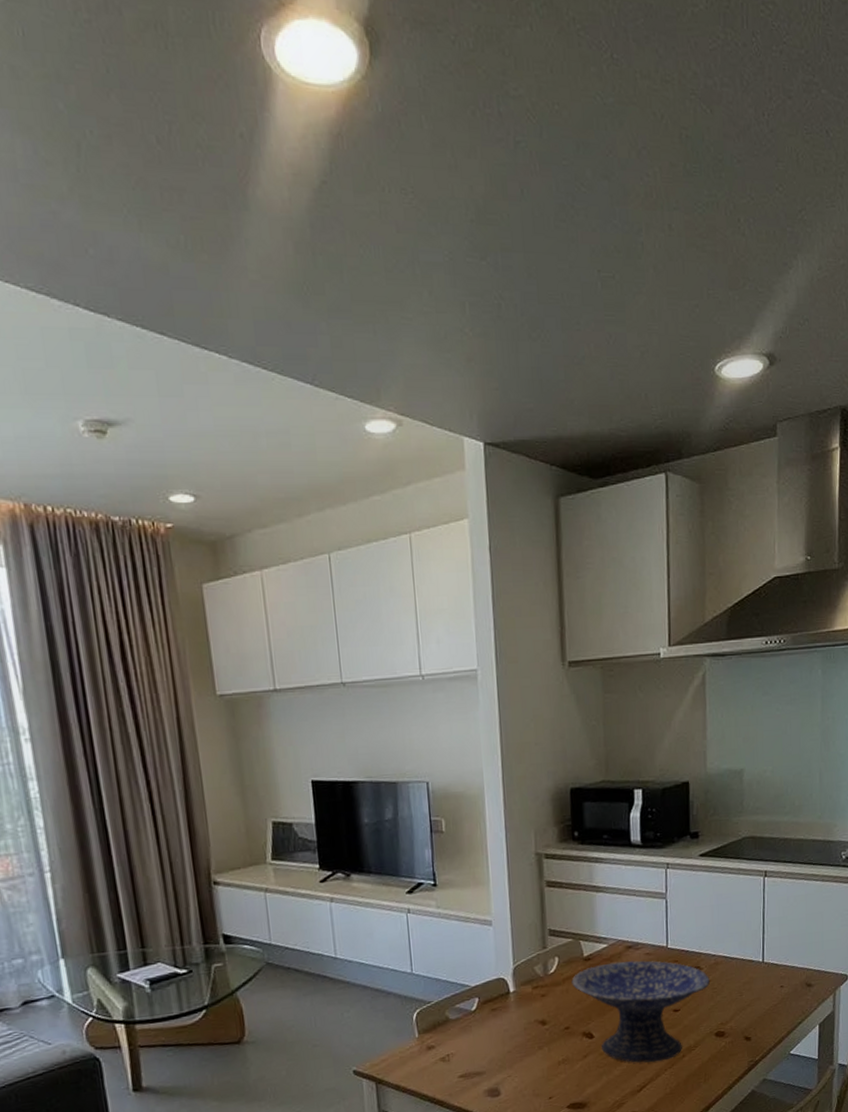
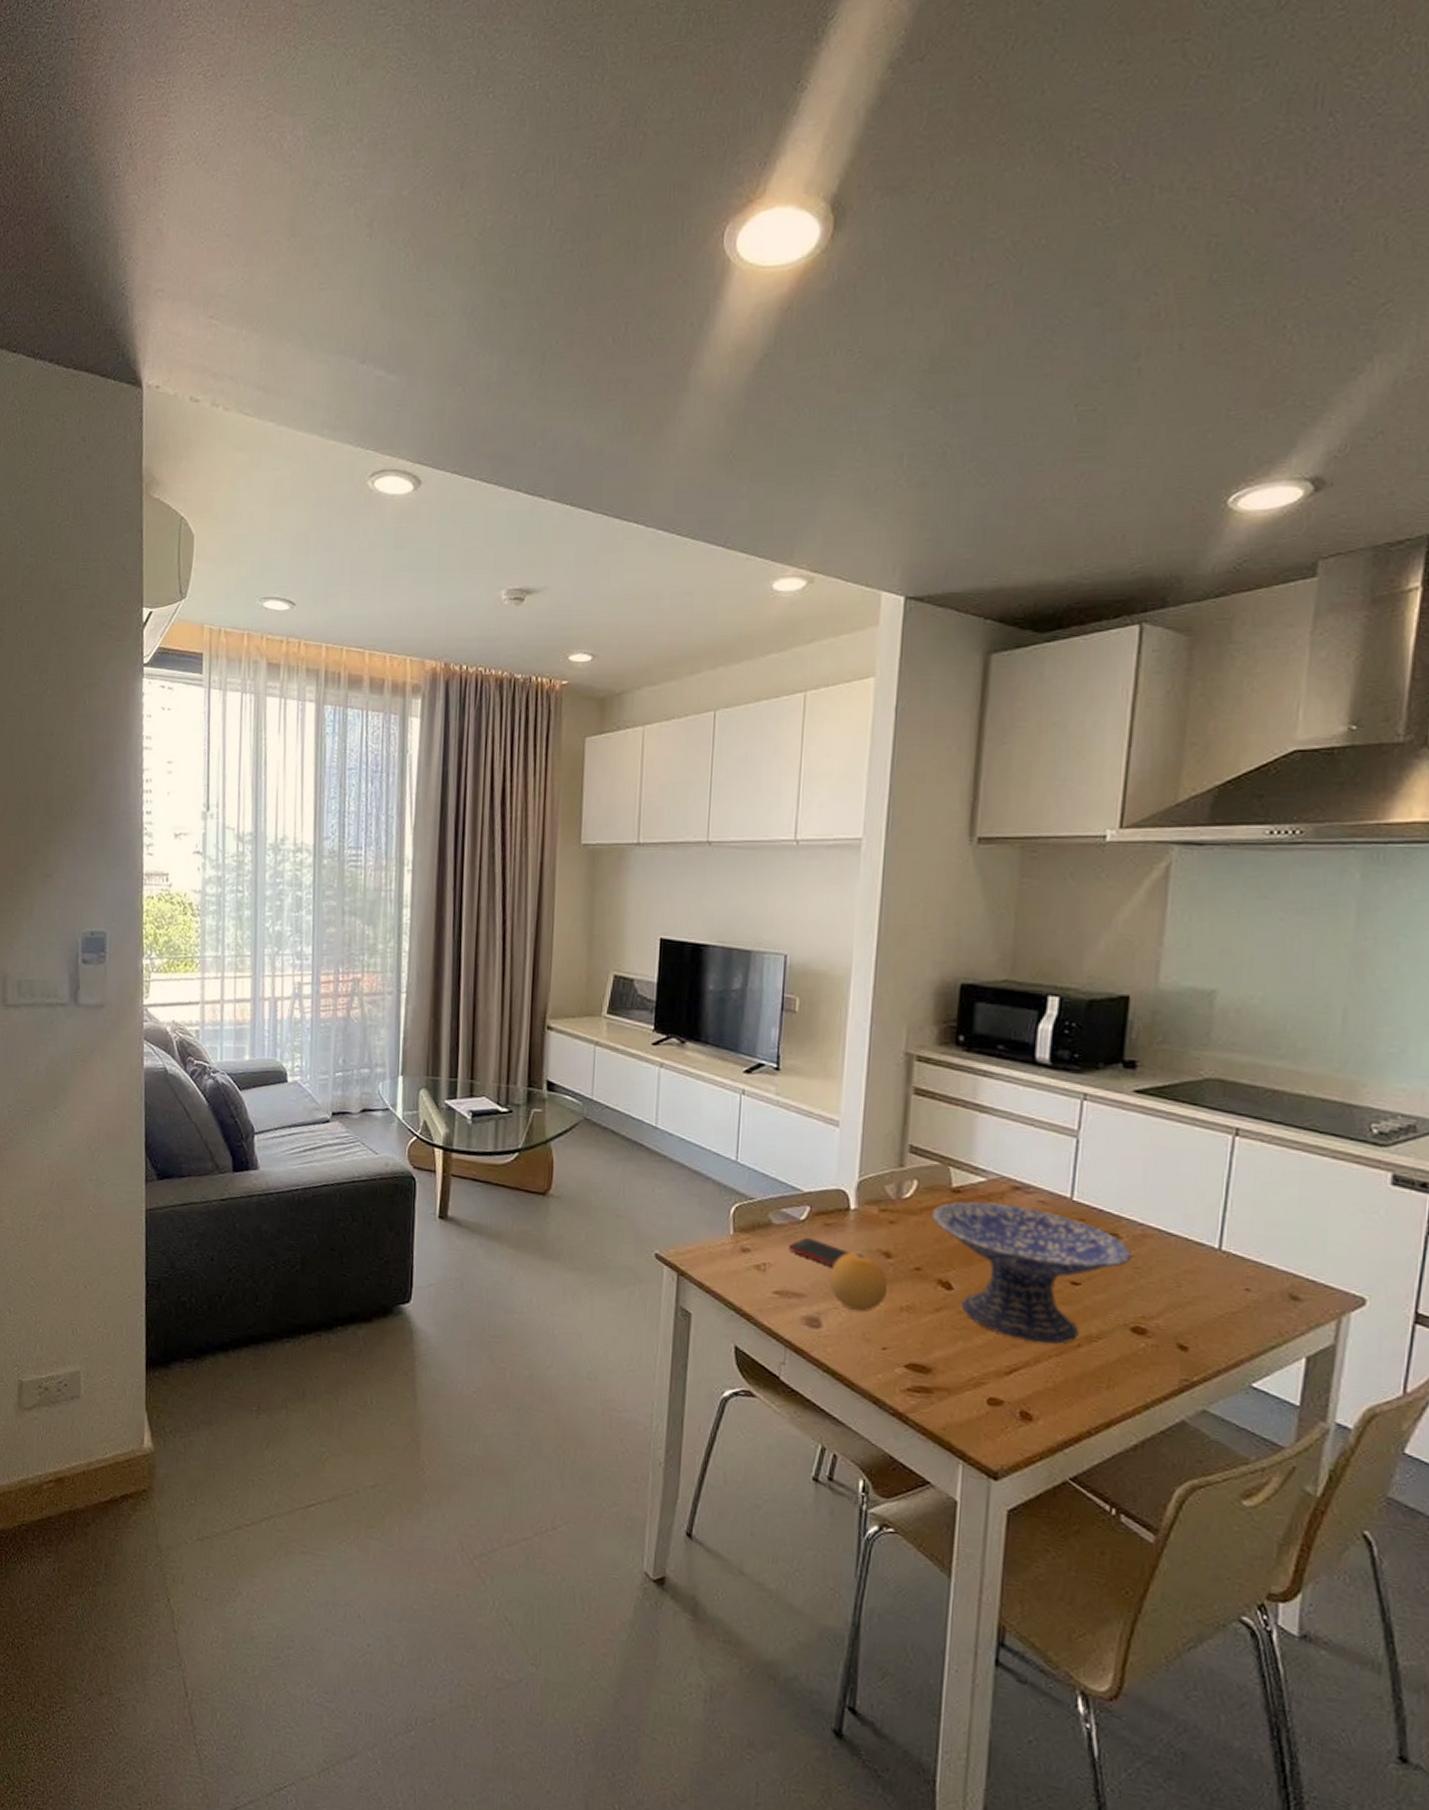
cell phone: none [466,1023,515,1044] -> present [789,1237,850,1267]
fruit: none [501,1025,547,1075] -> present [829,1251,888,1313]

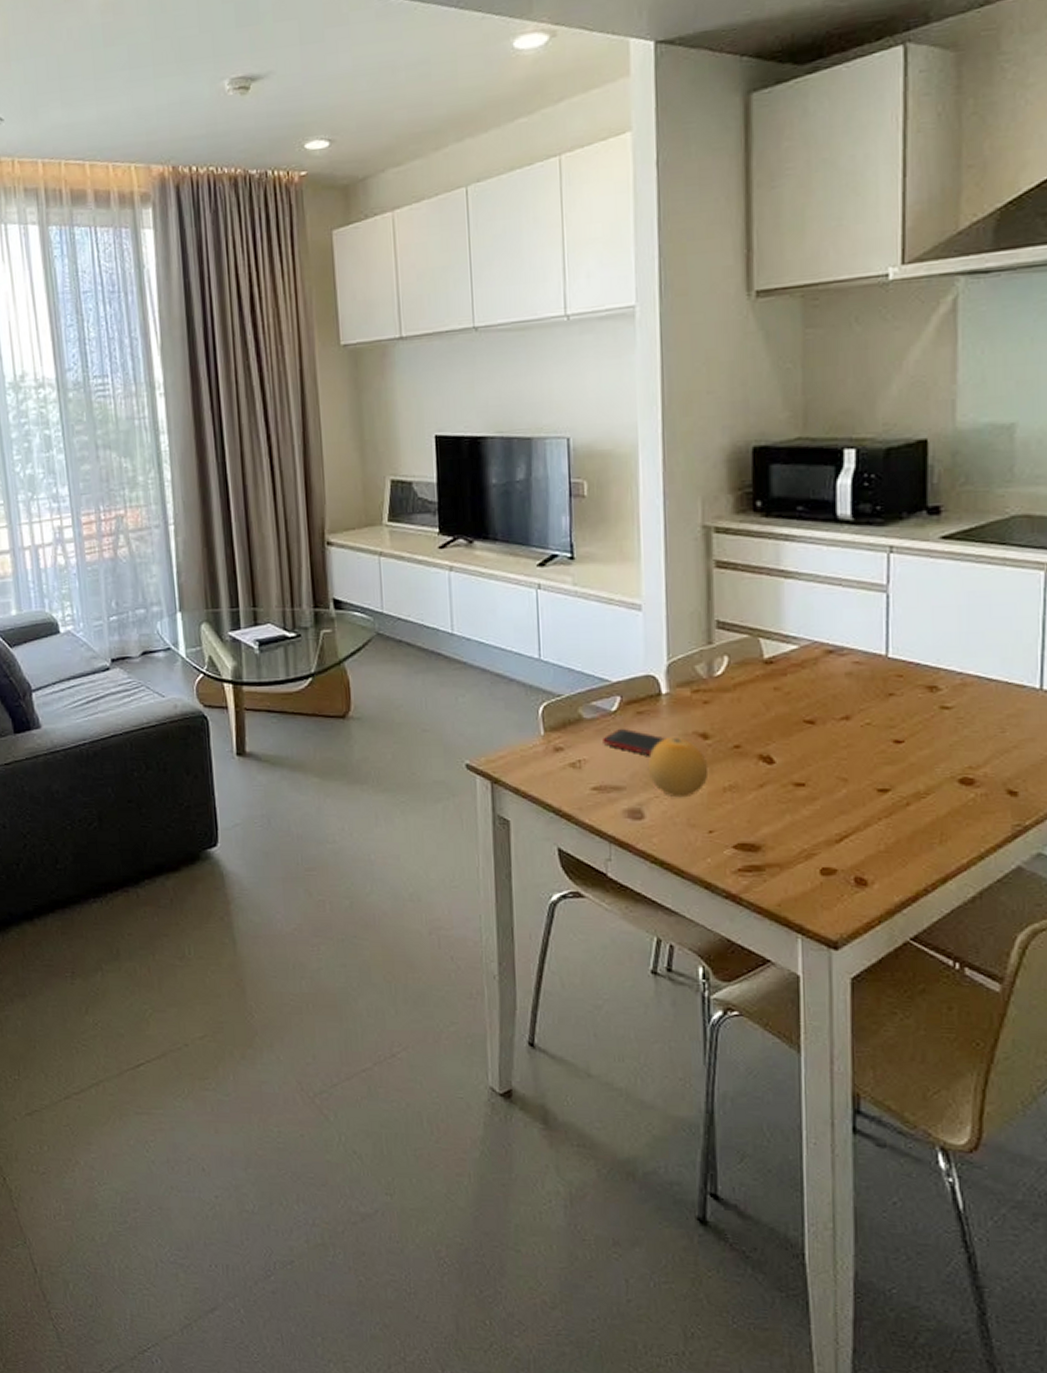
decorative bowl: present [931,1201,1131,1345] -> none [745,669,952,807]

